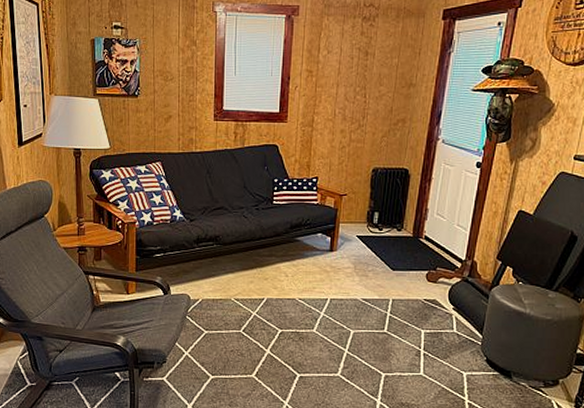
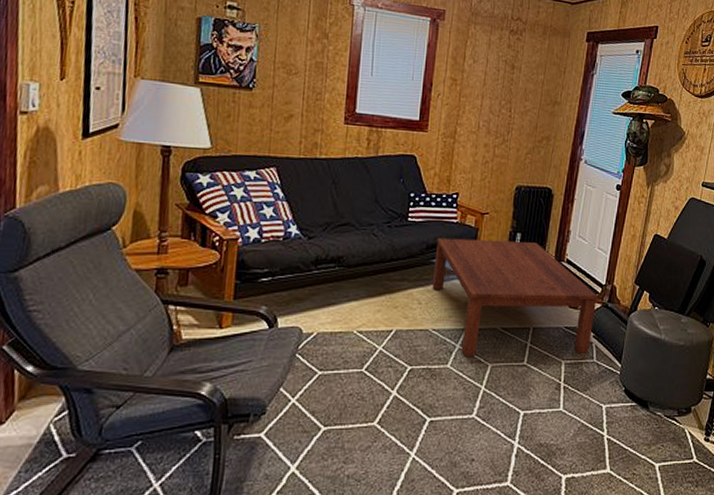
coffee table: none [297,218,457,324] -> present [432,237,598,356]

